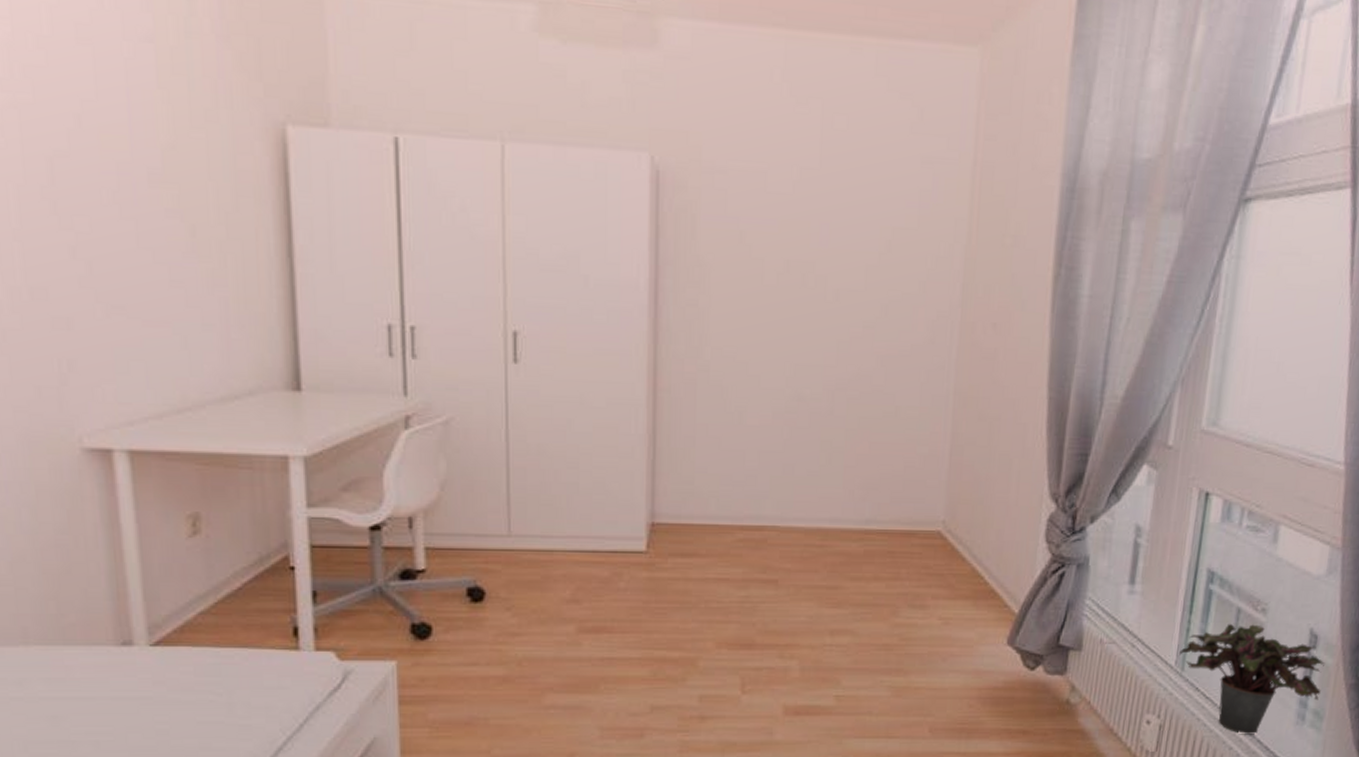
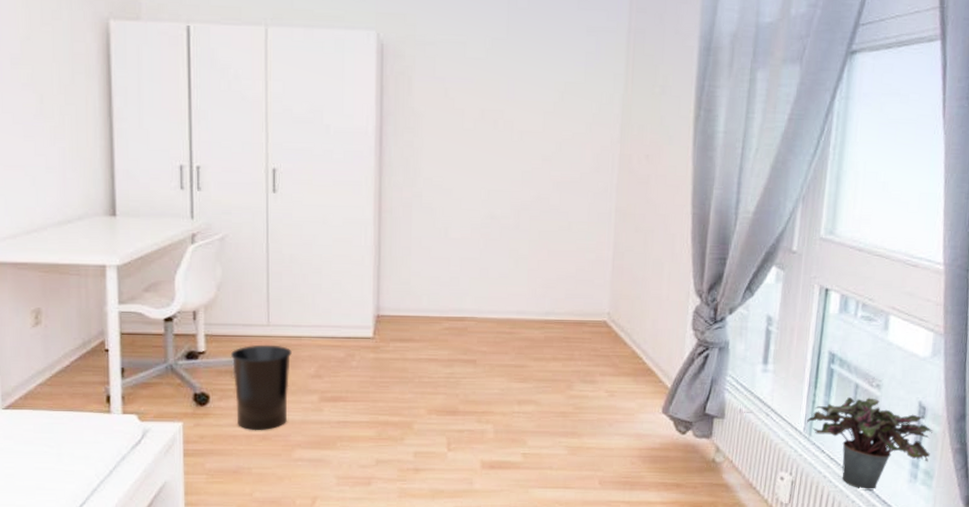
waste bin: none [459,560,540,671] -> present [230,344,292,431]

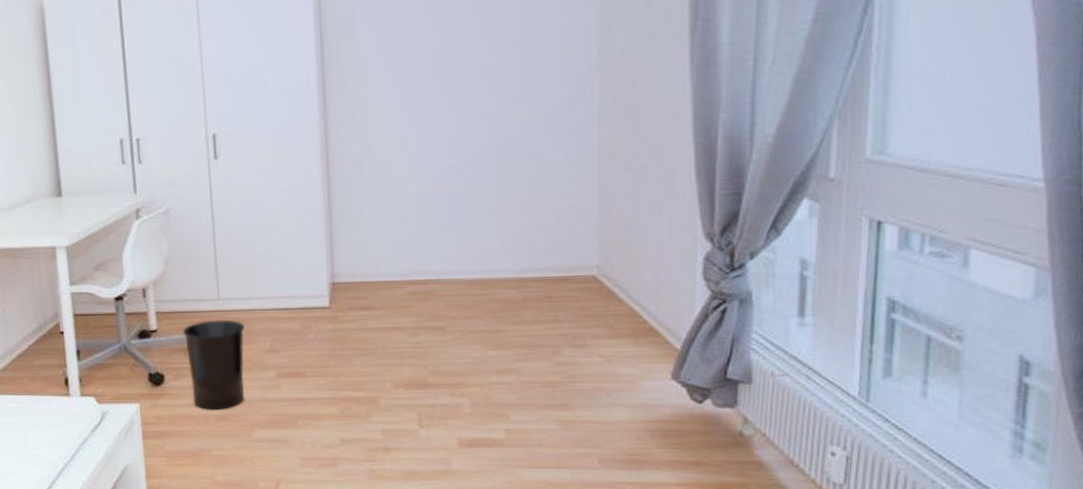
potted plant: present [807,396,933,490] -> none [862,352,1042,468]

